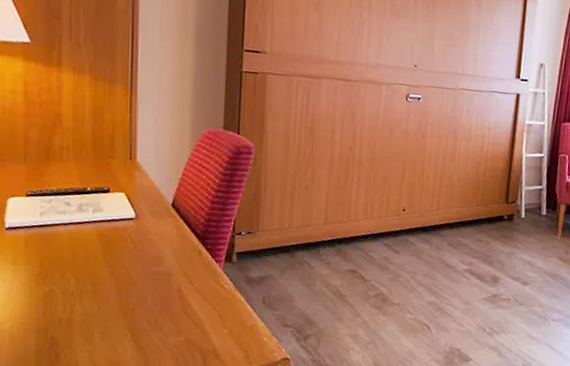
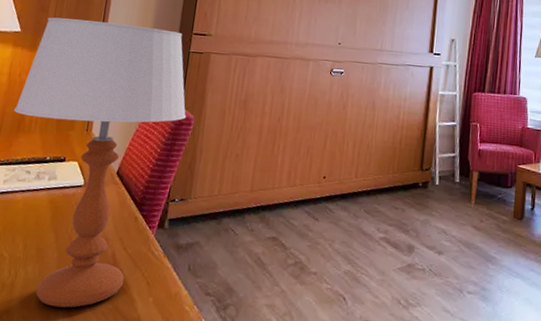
table lamp: none [39,25,246,341] -> present [14,17,187,308]

